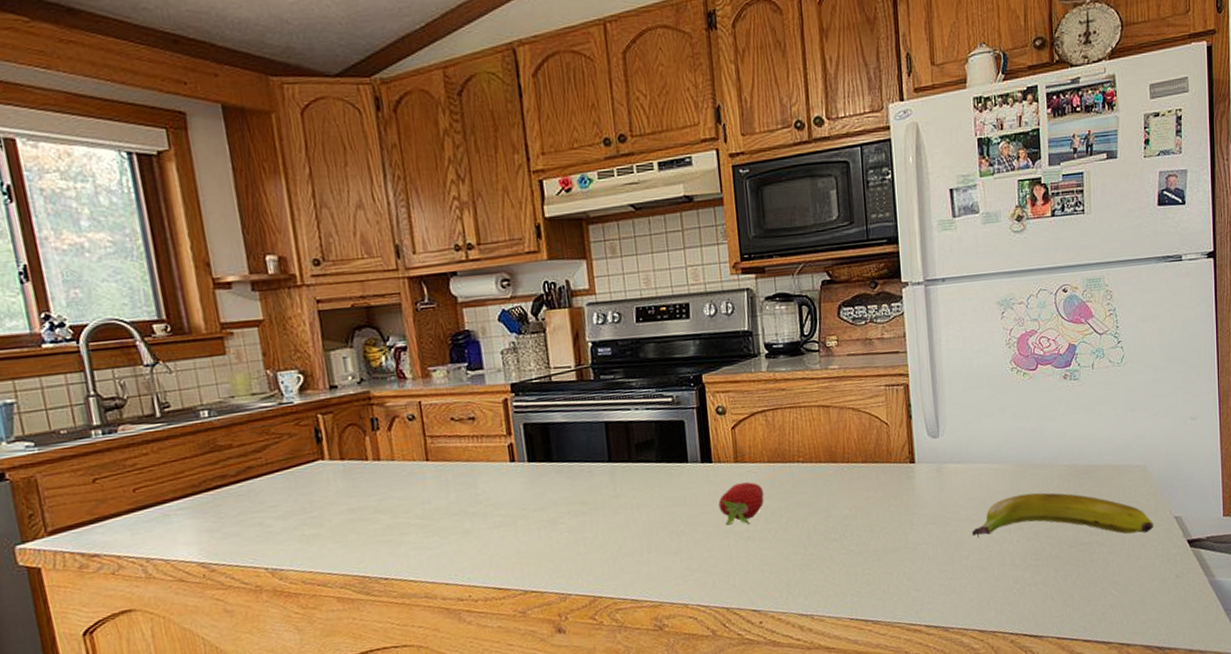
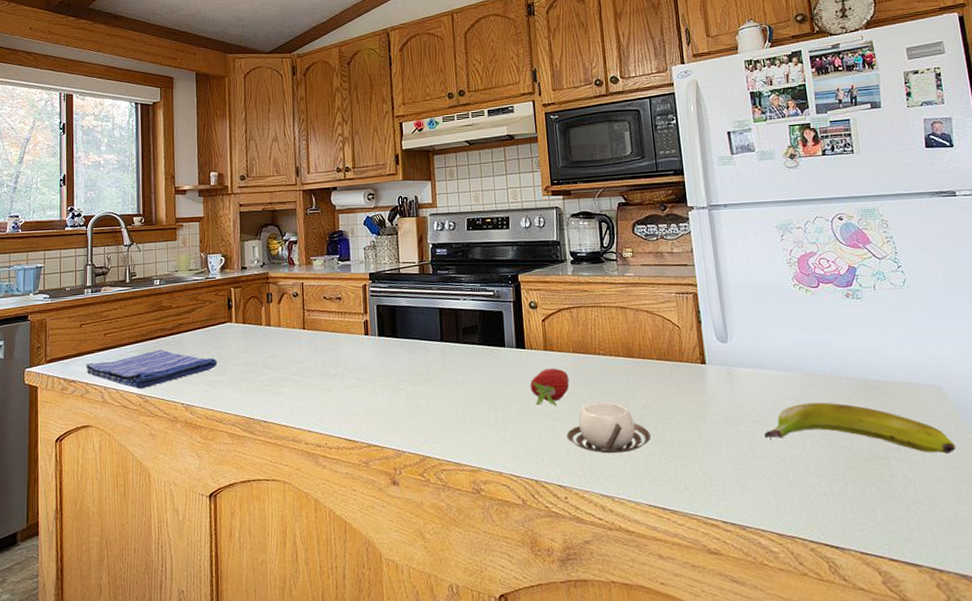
dish towel: none [112,502,310,557] -> present [86,349,217,389]
cup: none [761,514,855,571] -> present [567,402,652,454]

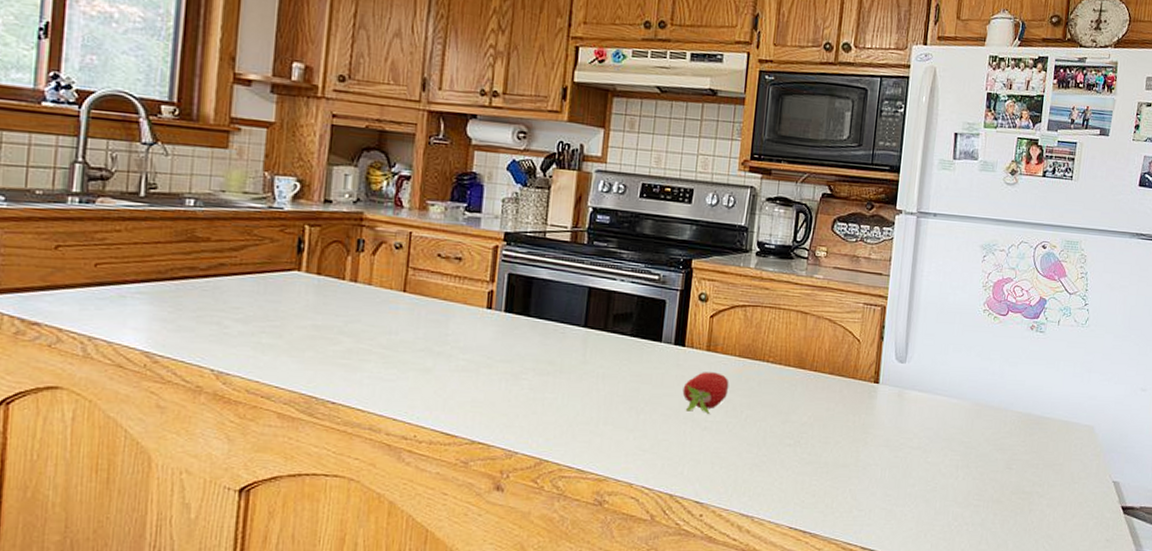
dish towel: present [86,349,217,389] -> none [60,294,272,345]
cup: present [567,402,652,454] -> none [714,414,807,471]
banana: present [764,402,957,454] -> none [921,433,1093,492]

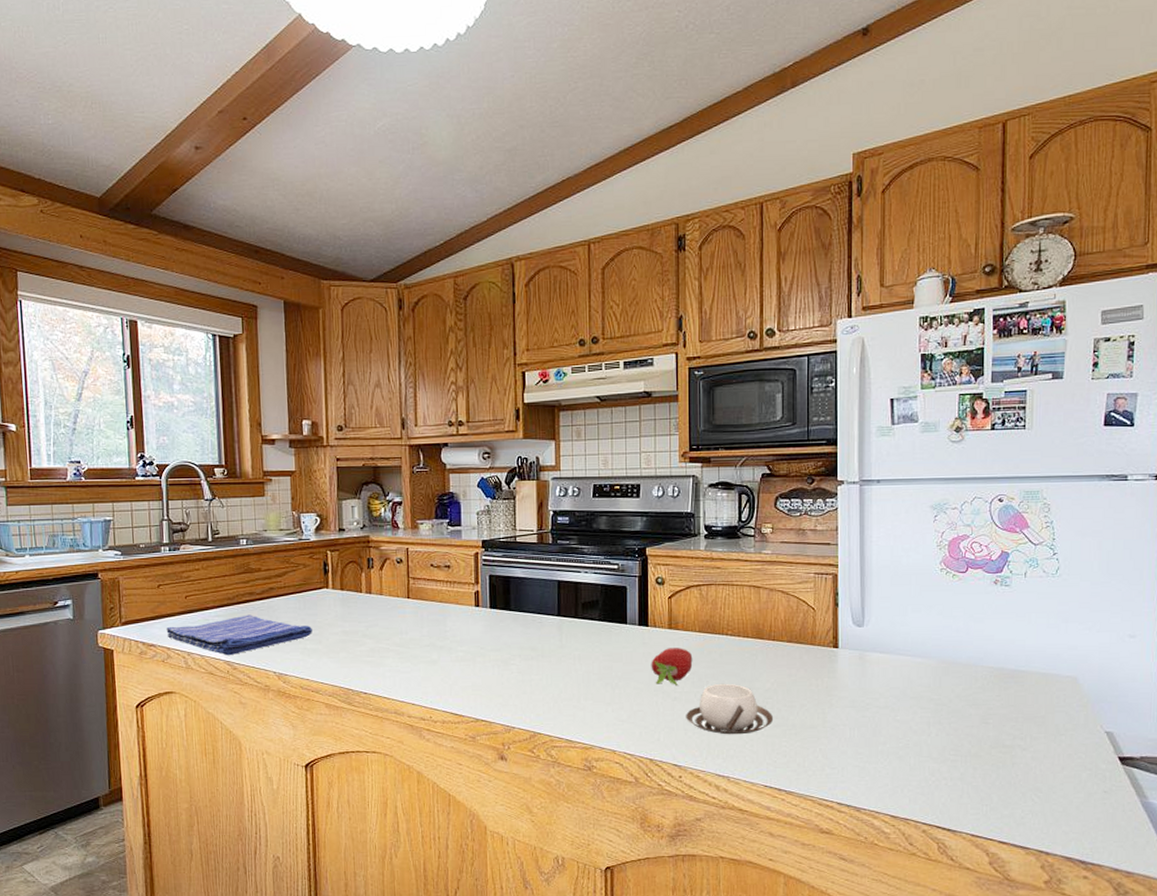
dish towel: none [60,294,272,345] -> present [166,614,312,656]
cup: none [714,414,807,471] -> present [686,683,774,735]

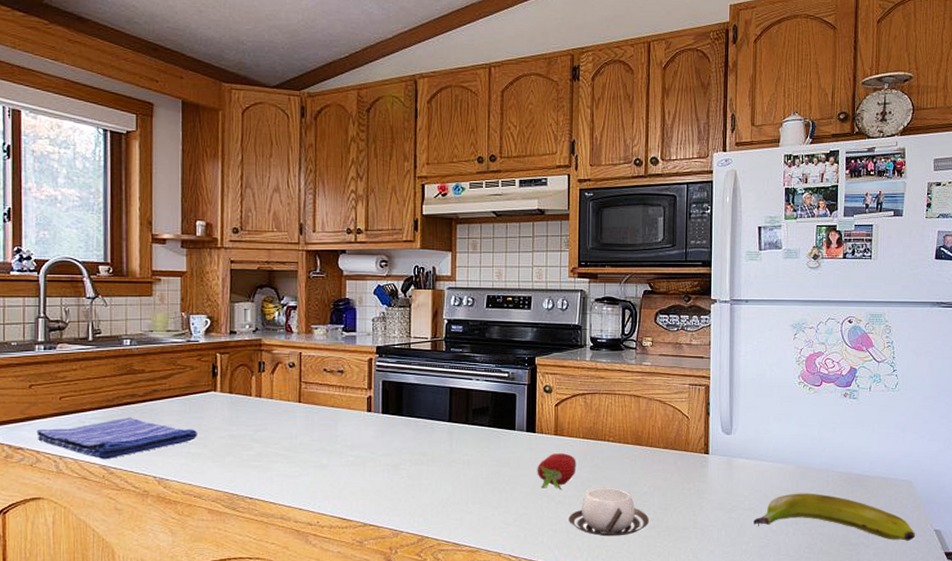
banana: none [890,690,1083,744] -> present [753,493,916,541]

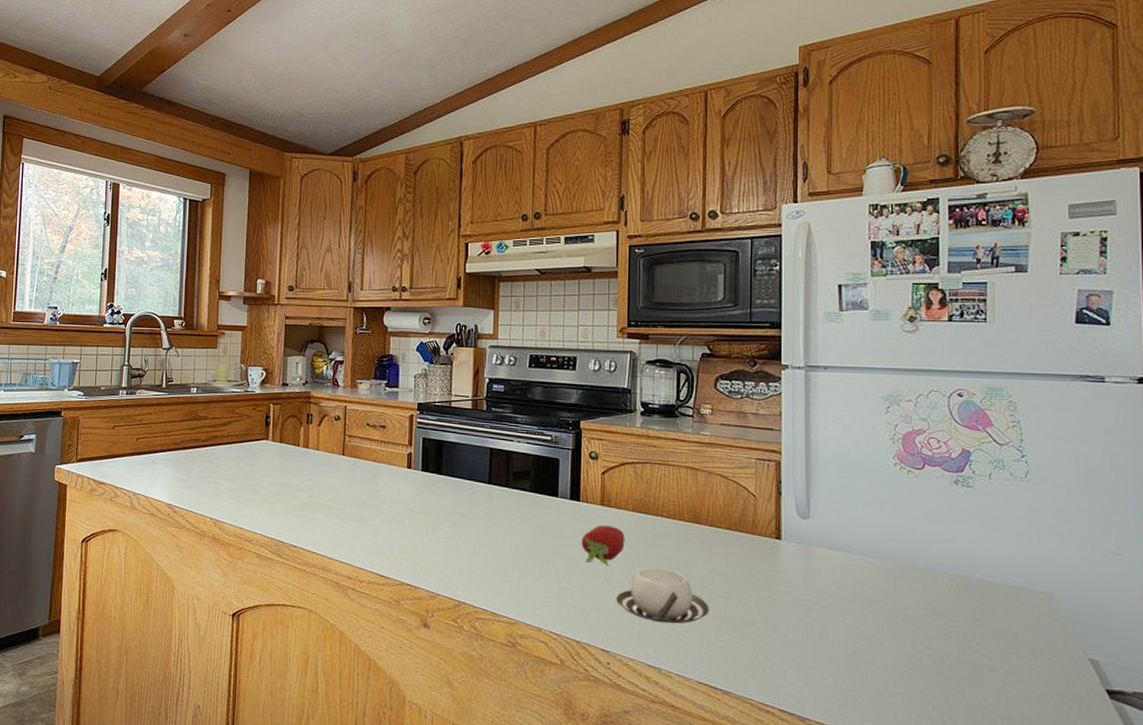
dish towel: present [36,417,197,460] -> none [116,460,250,499]
banana: present [753,493,916,541] -> none [839,594,1062,669]

